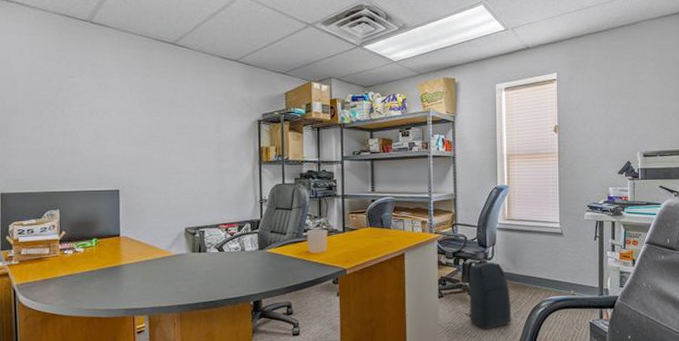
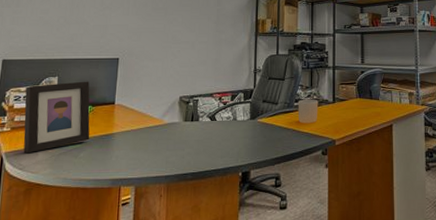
picture frame: none [28,214,99,286] -> present [23,81,90,154]

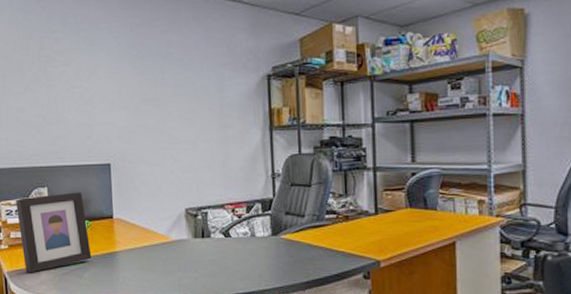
mug: present [297,99,318,124] -> none [329,210,357,241]

